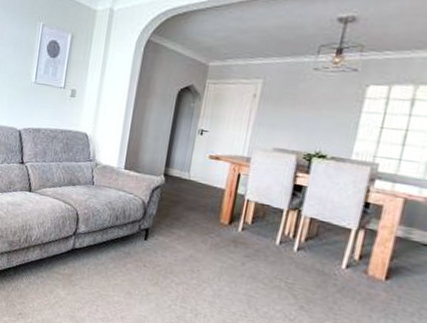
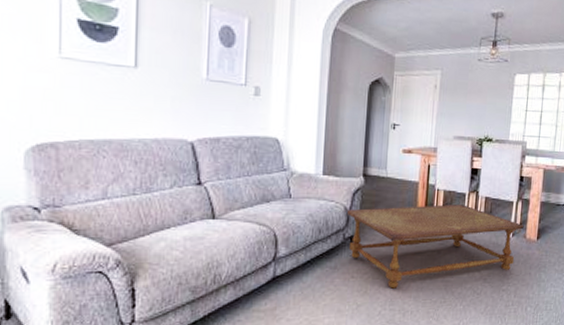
coffee table: none [144,203,366,305] -> present [346,204,524,289]

